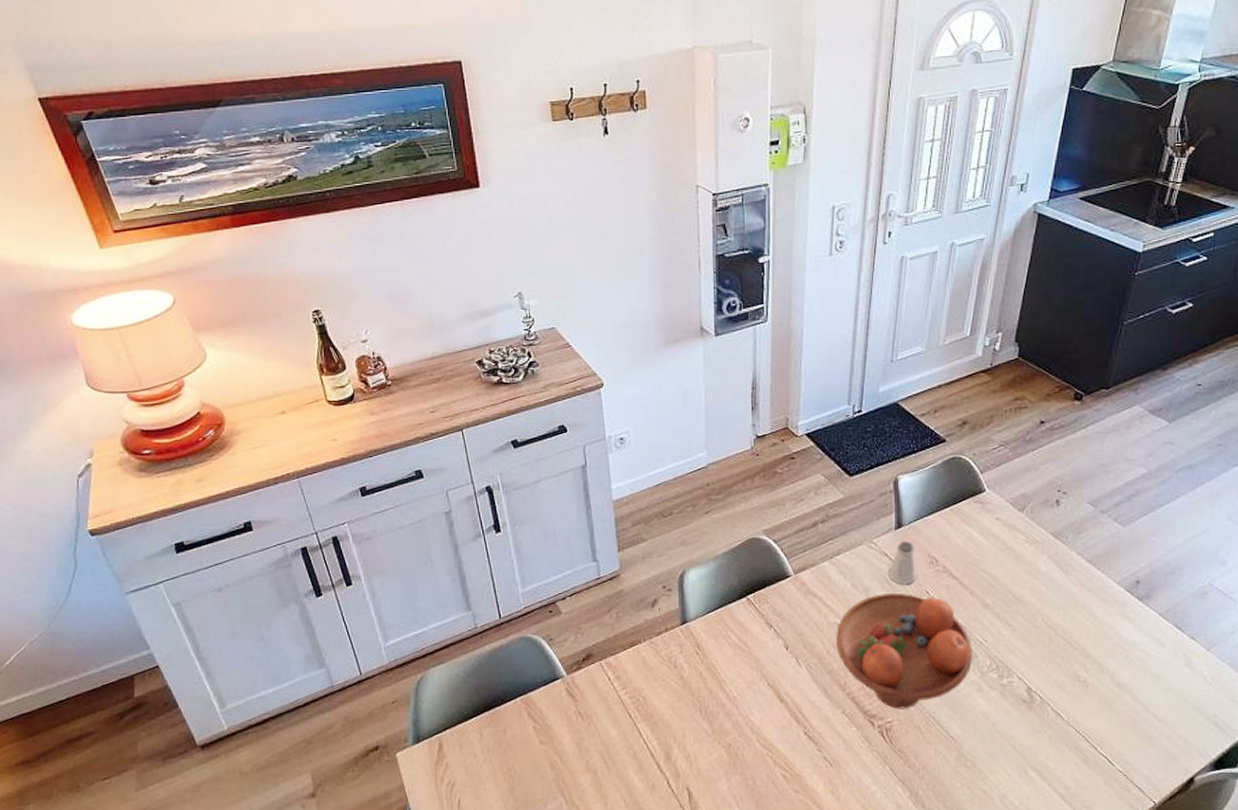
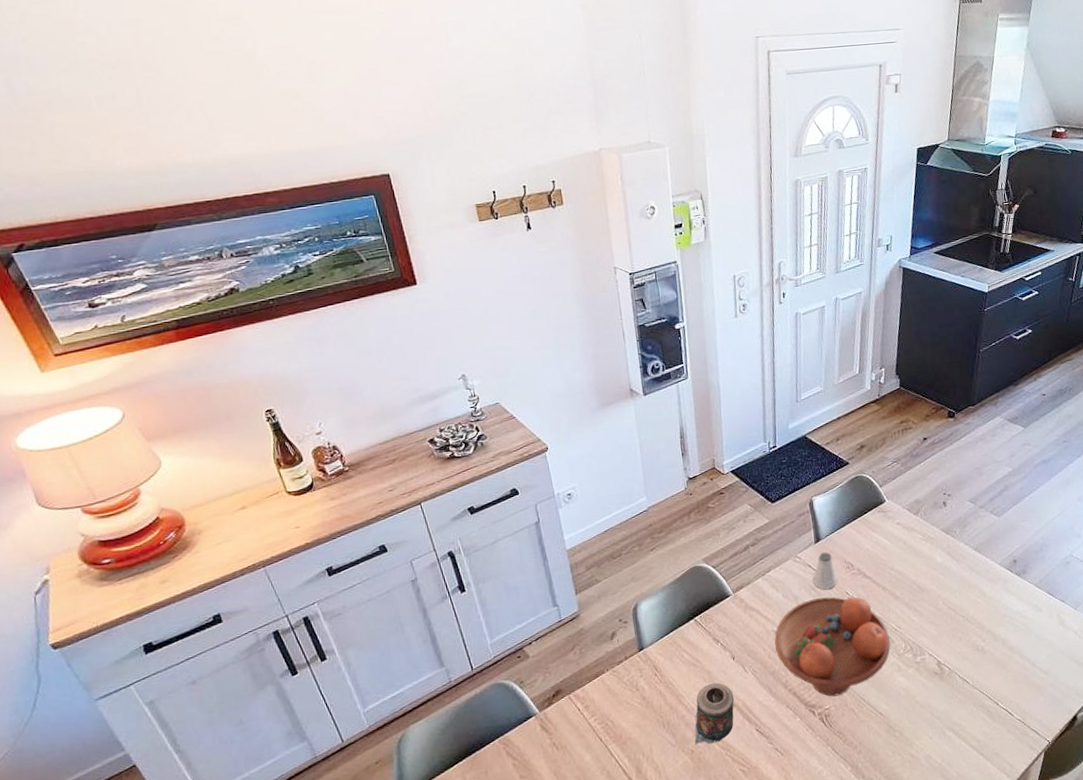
candle: none [733,673,783,740] -> present [694,682,735,744]

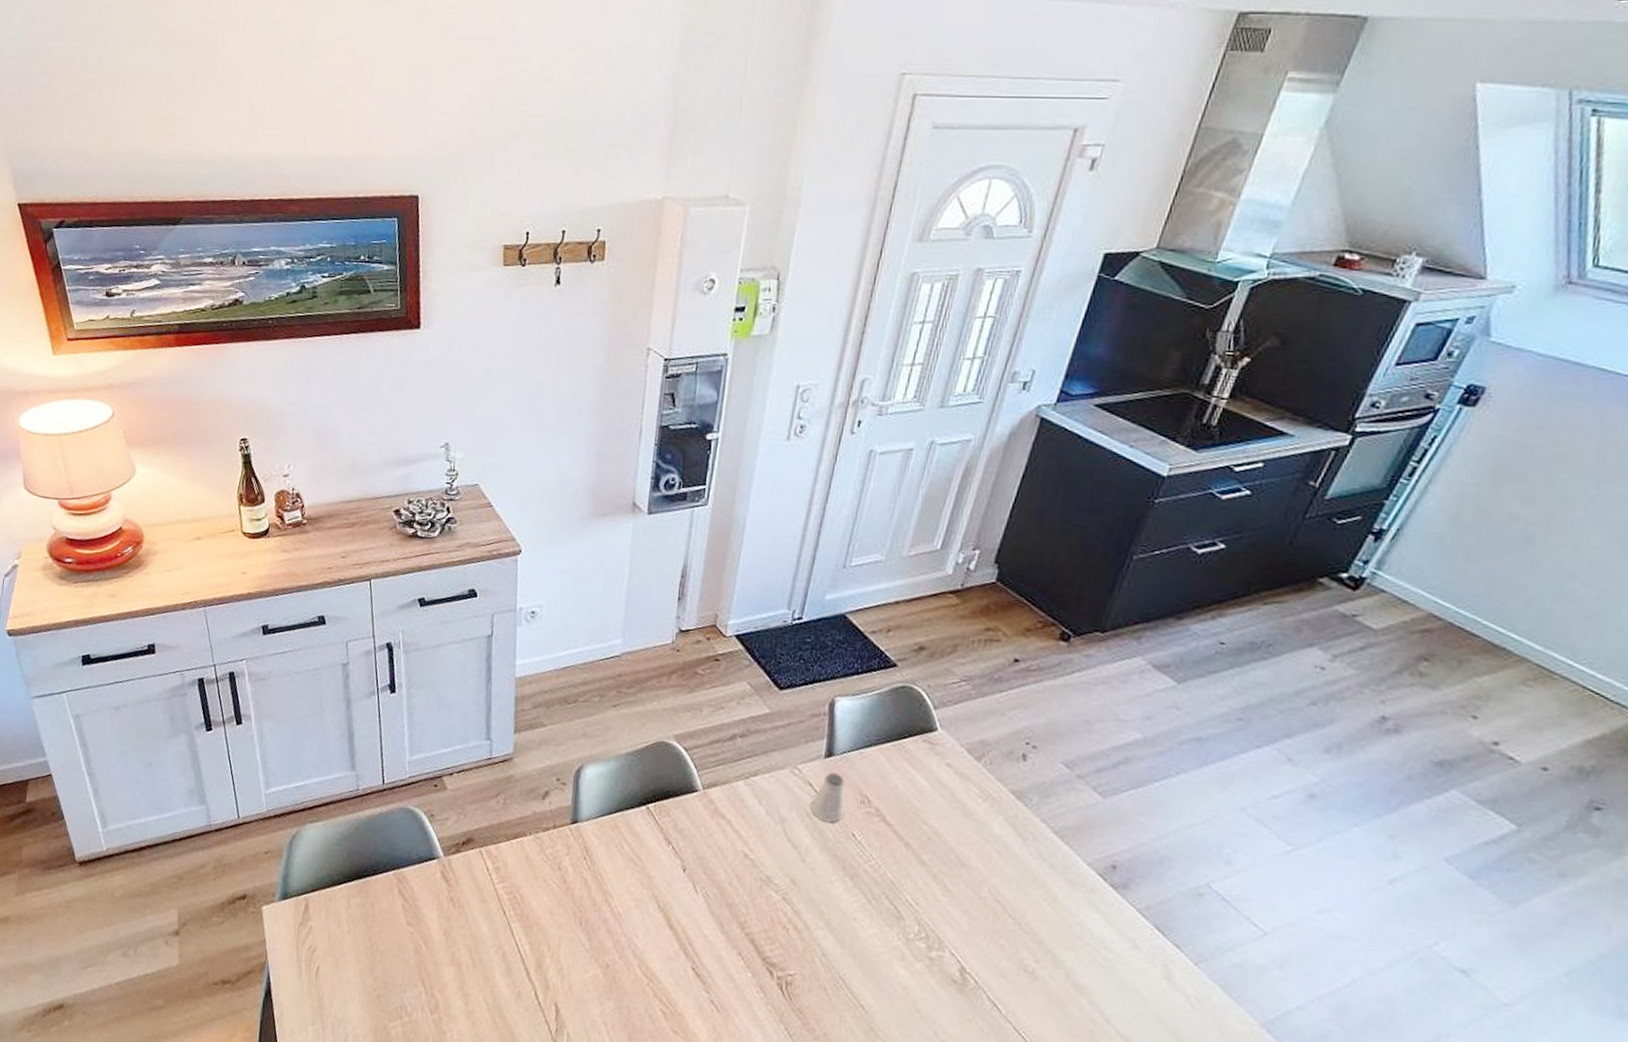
candle: present [694,682,735,744] -> none [612,891,674,966]
fruit bowl: present [774,597,891,697] -> none [740,827,899,964]

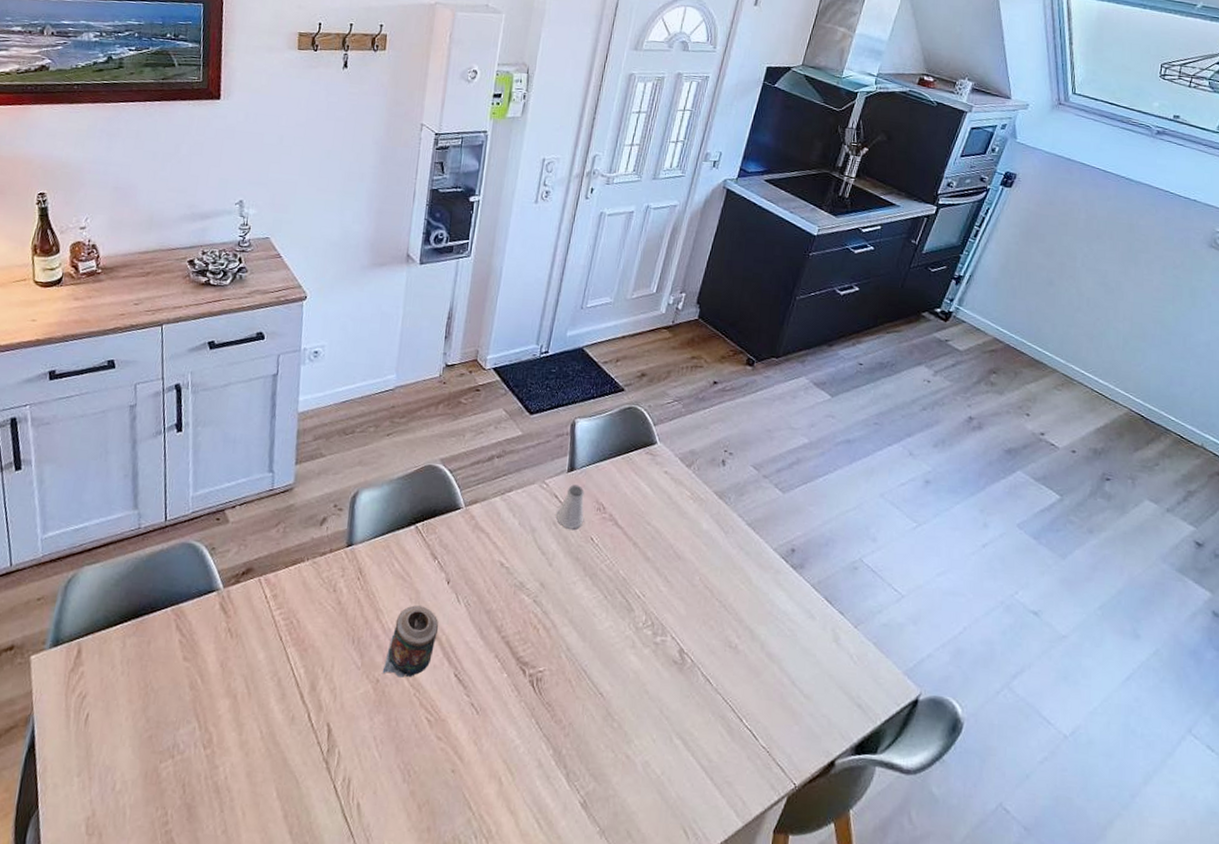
candle: none [612,891,674,966] -> present [382,605,439,678]

